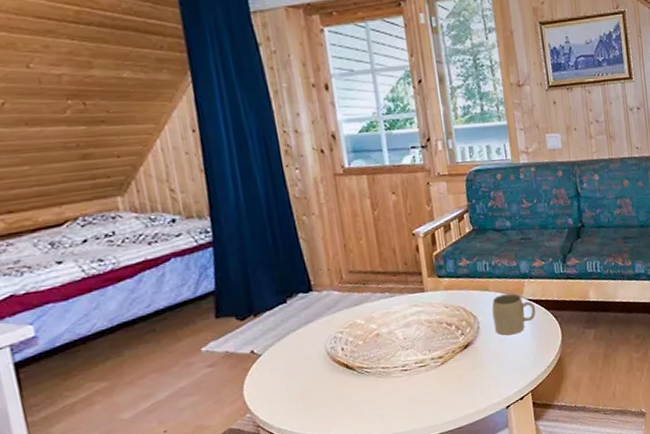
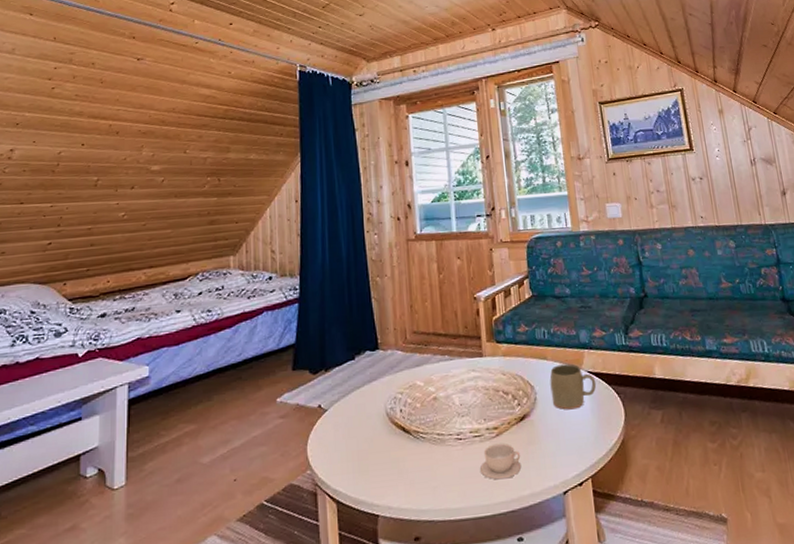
teacup: none [427,369,467,403] -> present [480,443,522,480]

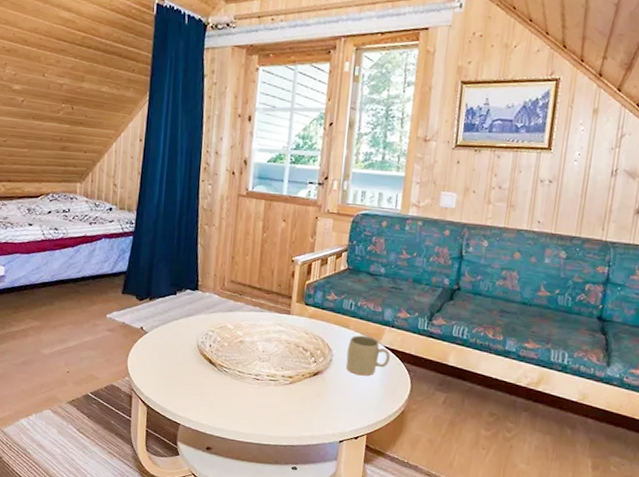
teacup: present [480,443,522,480] -> none [271,389,308,420]

